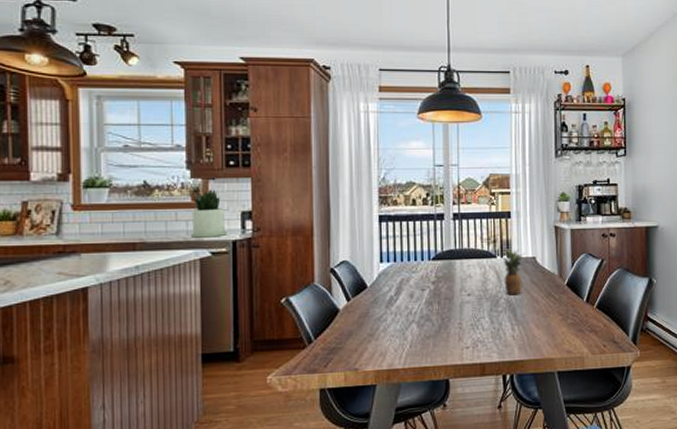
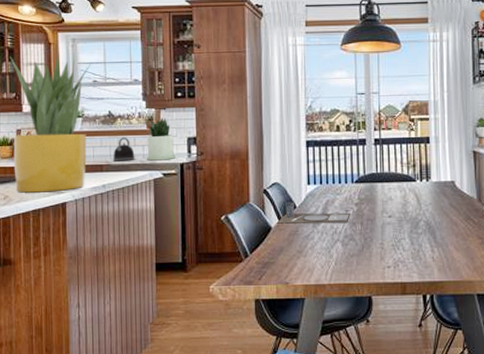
planter: none [13,112,122,277] -> present [10,53,92,193]
kettle: none [149,211,177,239] -> present [113,137,135,162]
place setting: none [346,281,428,306] -> present [277,201,352,224]
fruit: present [503,247,528,295] -> none [422,172,447,218]

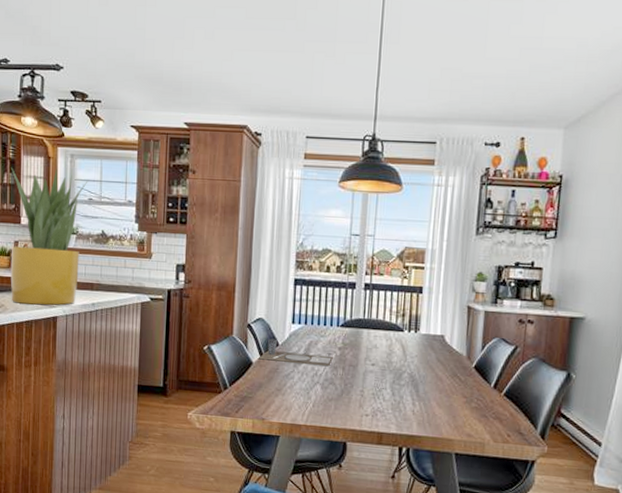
kettle: present [113,137,135,162] -> none [104,258,125,283]
planter: present [145,118,177,161] -> none [135,242,165,285]

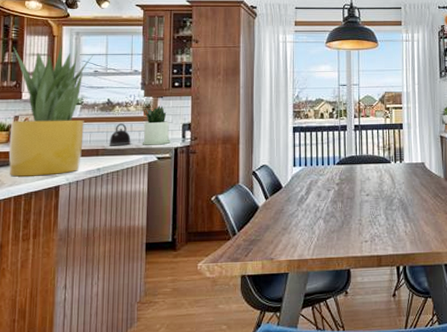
kettle: none [104,258,125,283] -> present [109,123,131,146]
planter: none [135,242,165,285] -> present [142,105,172,145]
place setting: present [259,338,334,366] -> none [265,182,333,203]

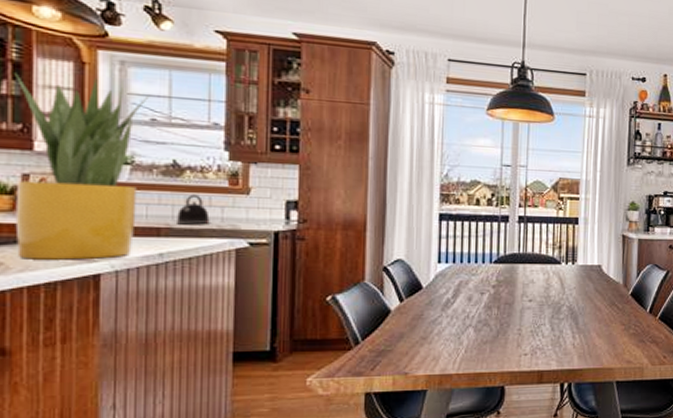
planter: present [142,105,172,145] -> none [226,174,271,227]

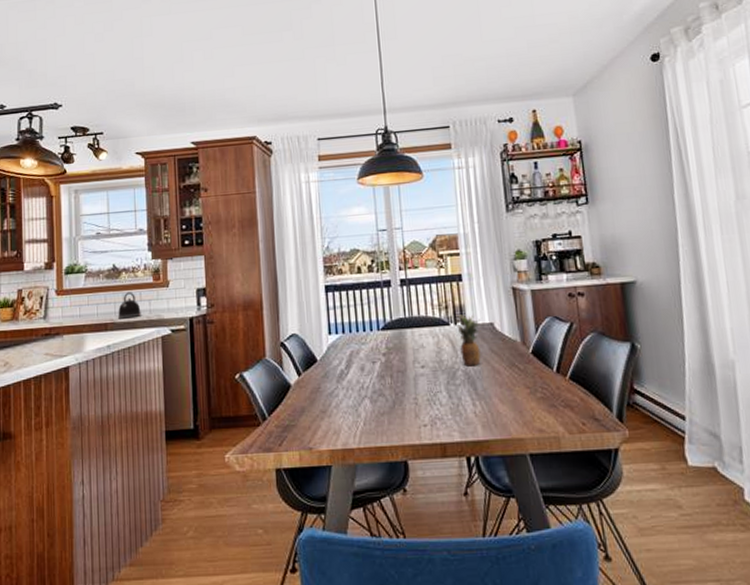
planter: present [15,73,150,260] -> none [11,205,95,358]
fruit: none [567,254,593,303] -> present [456,313,485,367]

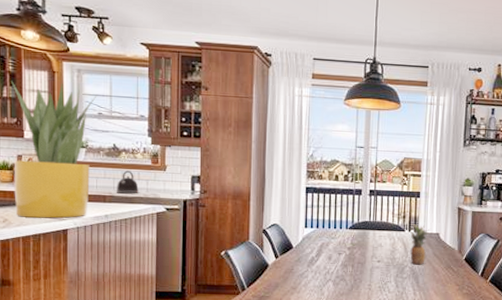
planter: none [11,205,95,358] -> present [11,81,97,219]

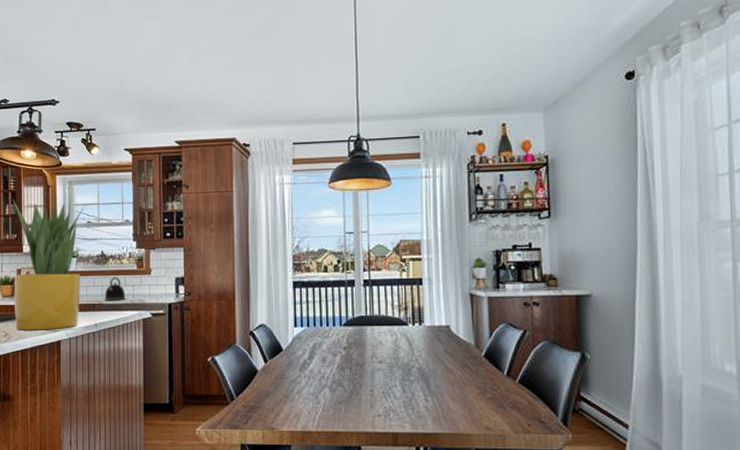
fruit: present [410,223,432,265] -> none [414,315,441,365]

